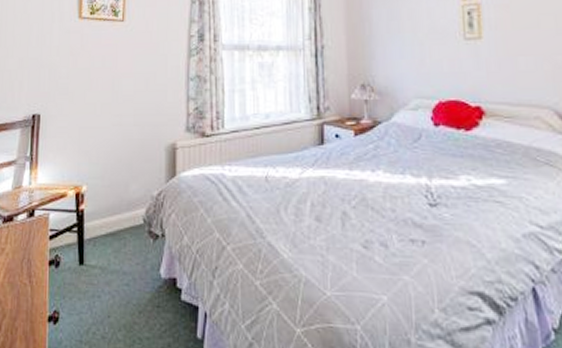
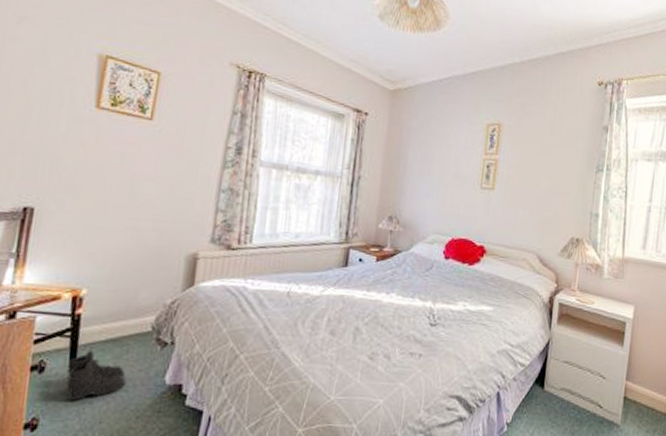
boots: none [77,245,127,295] -> present [66,351,127,401]

